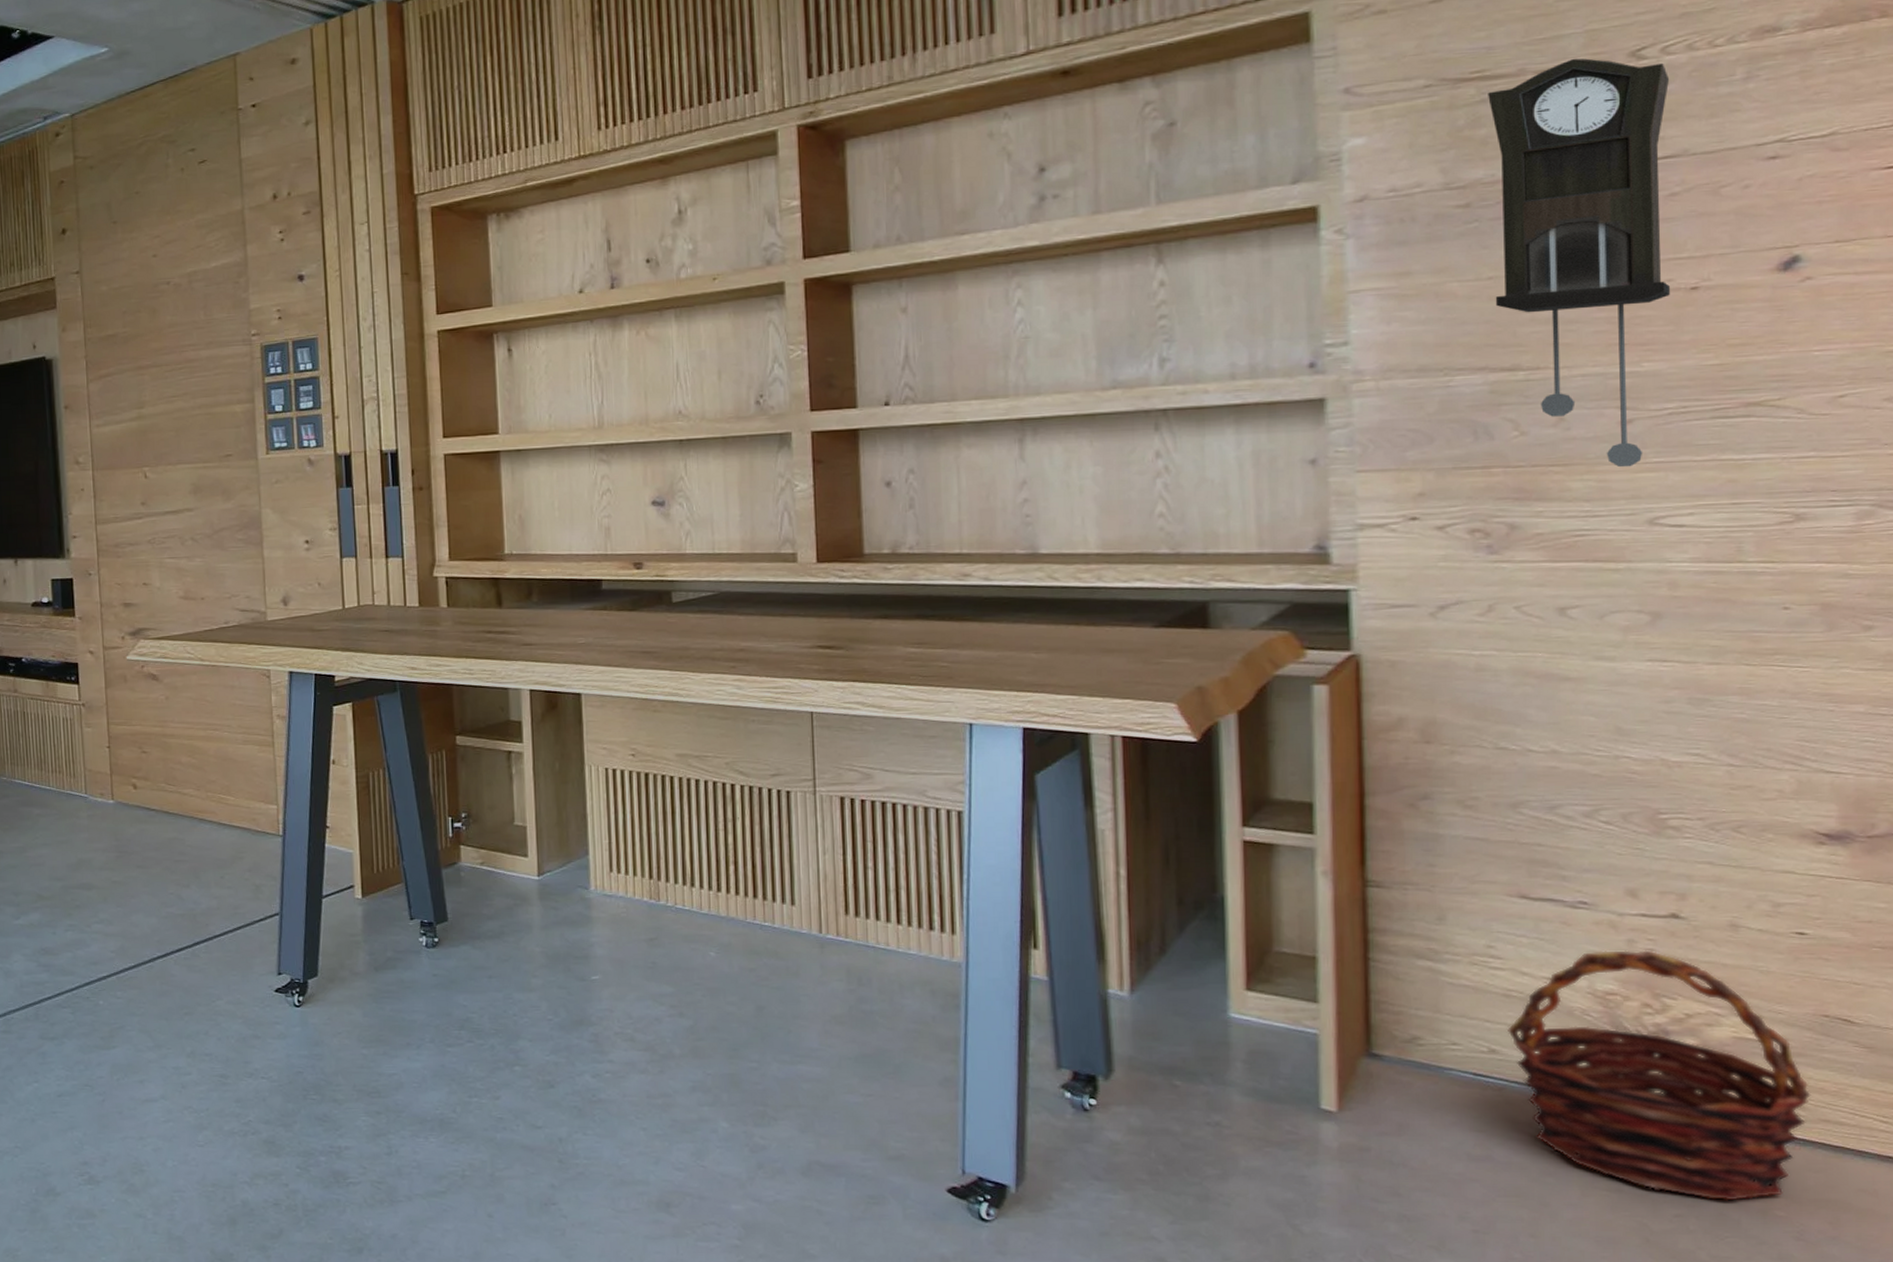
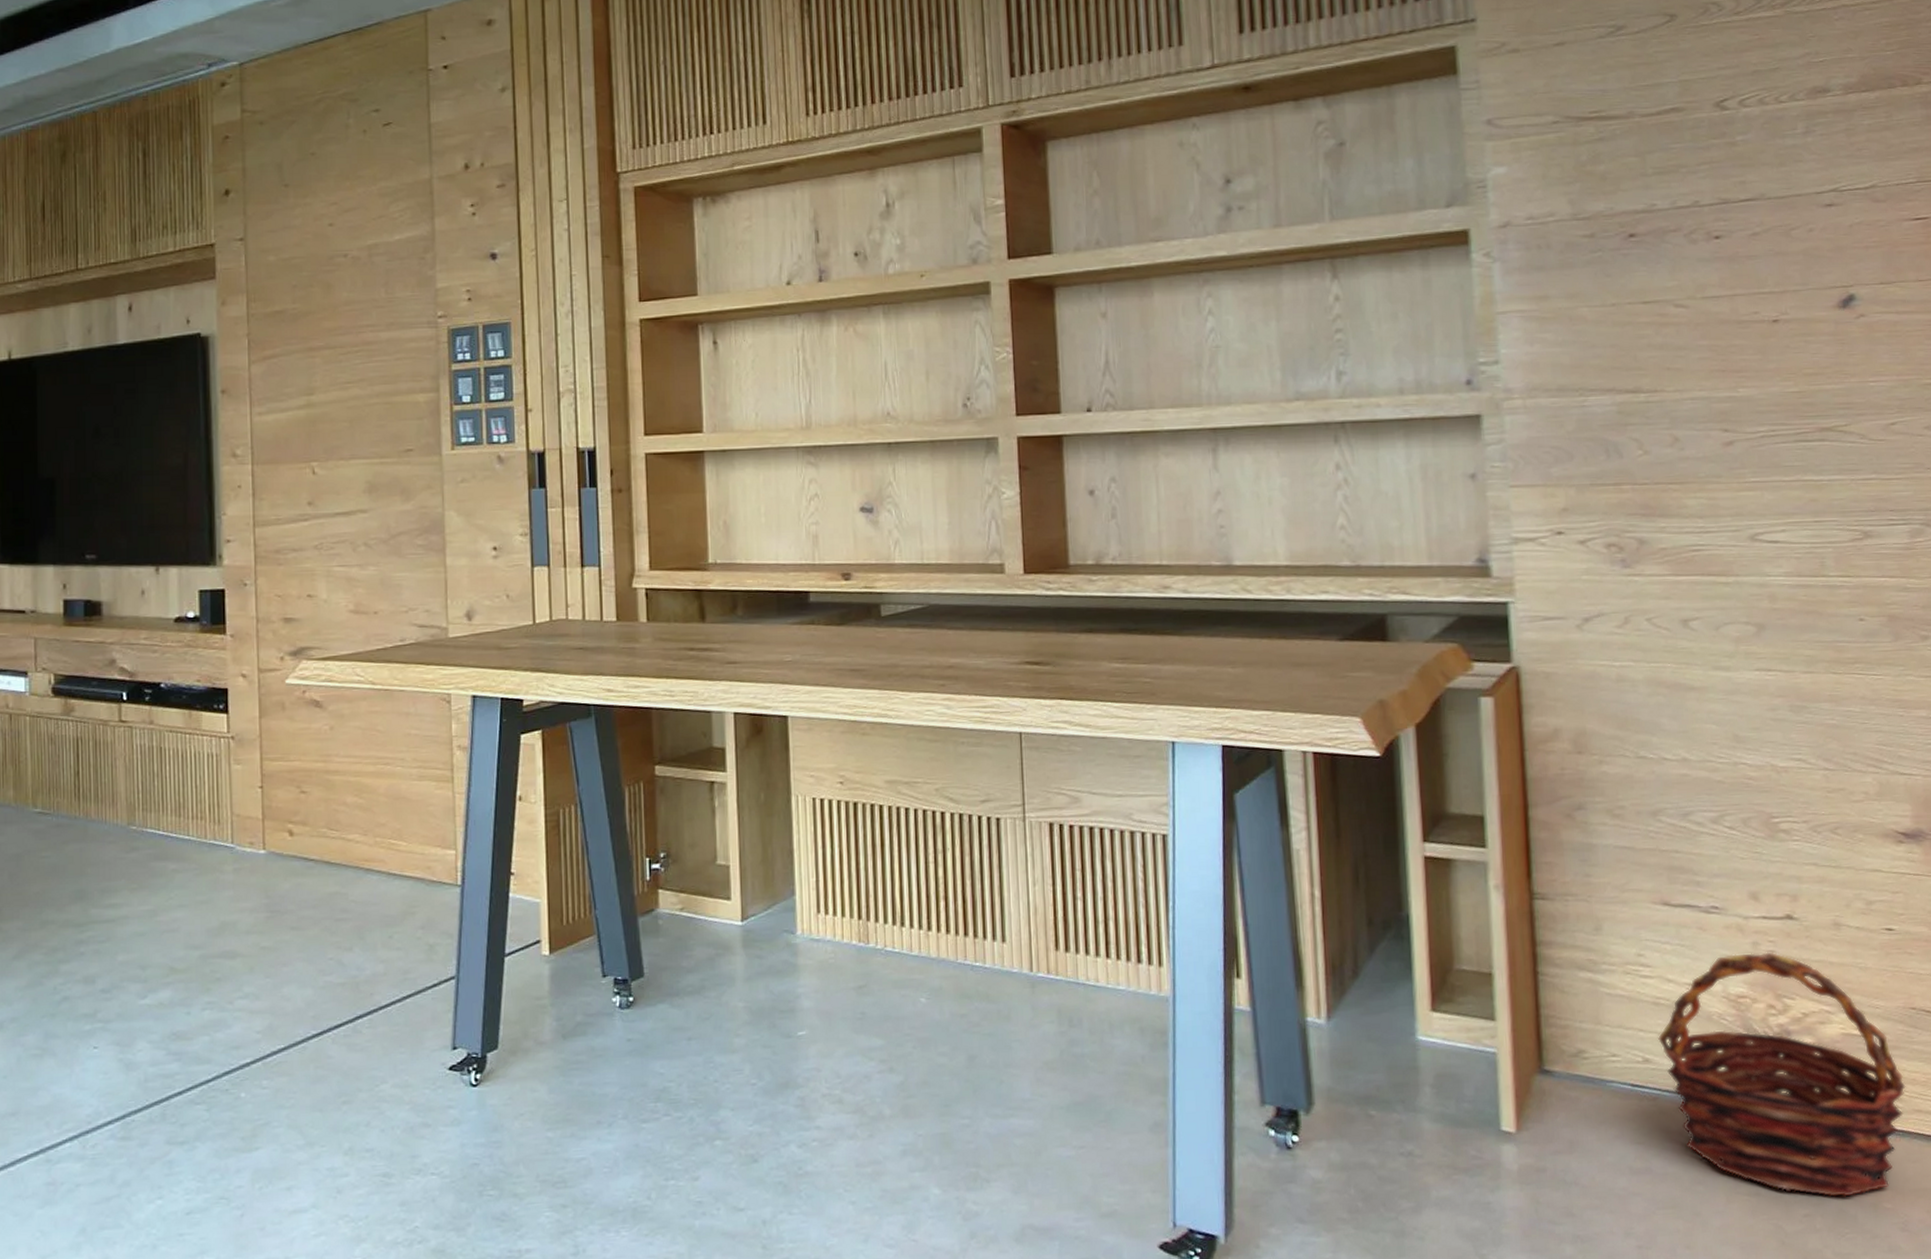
pendulum clock: present [1488,58,1670,468] -> none [1605,105,1757,486]

